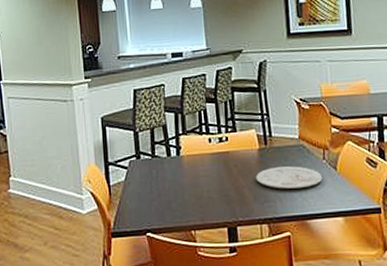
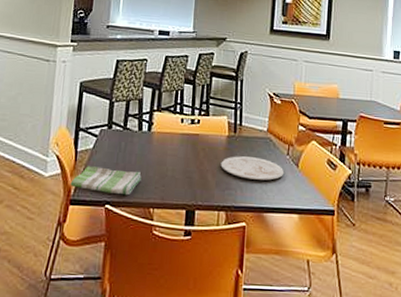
dish towel: none [108,196,178,222] -> present [70,166,141,196]

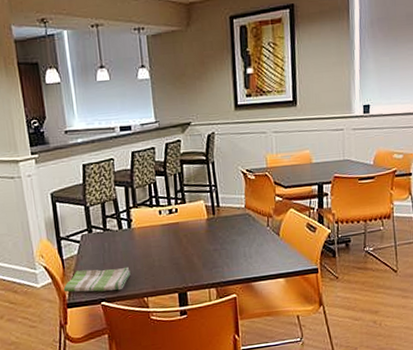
plate: present [220,156,285,181] -> none [204,233,267,255]

